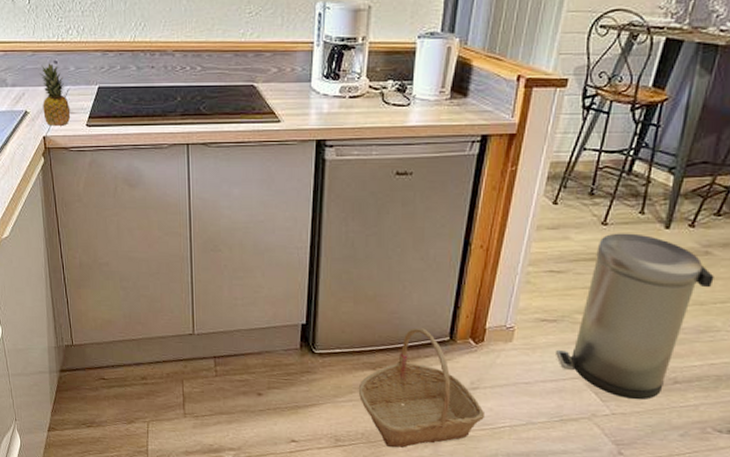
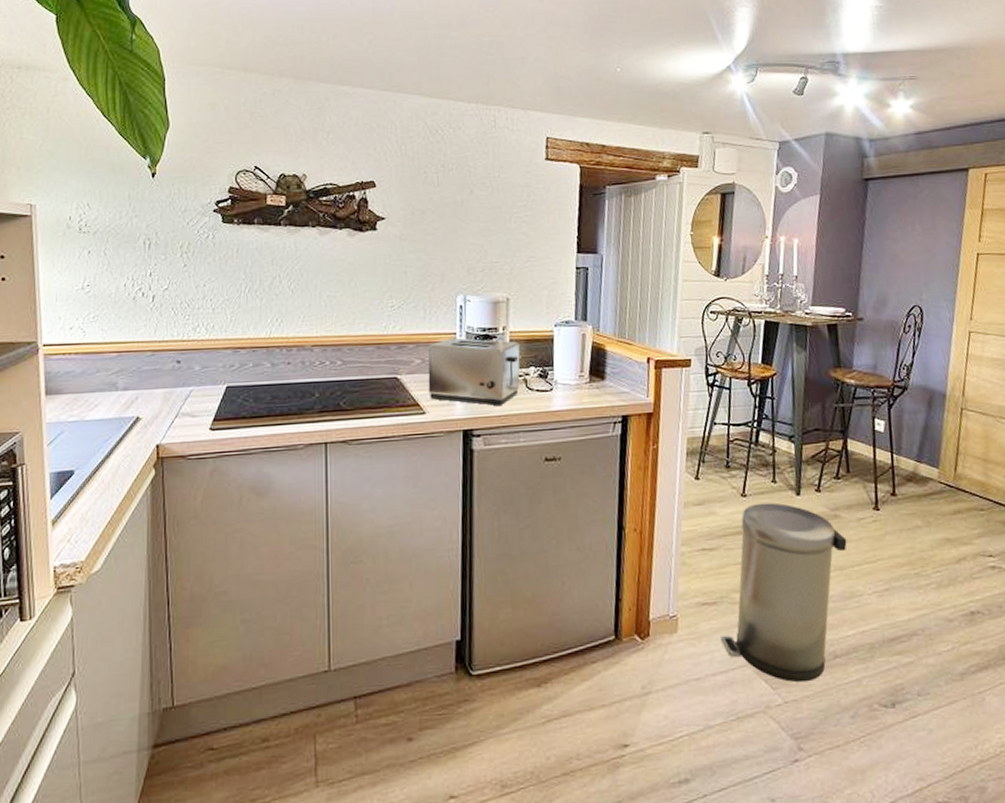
fruit: present [39,63,71,126] -> none [158,363,192,432]
toaster: none [284,47,379,117] -> present [428,337,520,406]
basket: present [358,328,485,448] -> none [523,628,662,786]

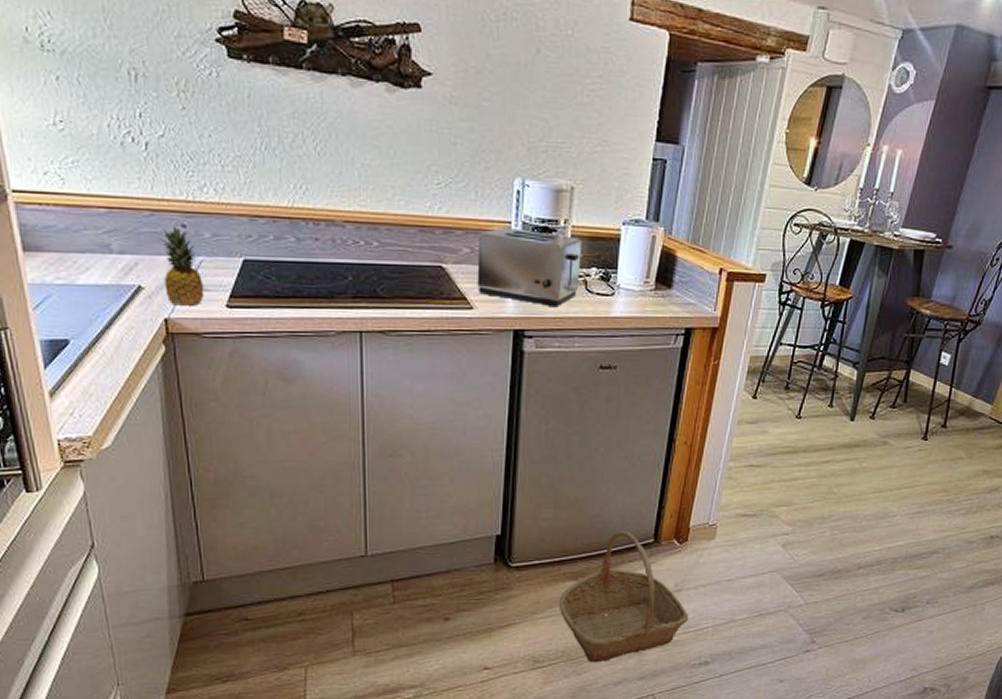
fruit: none [158,363,192,432] -> present [160,227,205,306]
basket: none [523,628,662,786] -> present [558,531,689,663]
pedal bin: present [719,502,847,682] -> none [754,426,891,587]

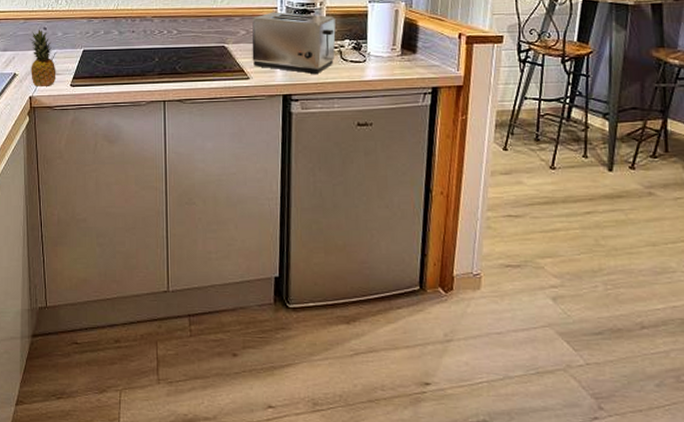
basket: present [558,531,689,663] -> none [333,277,462,411]

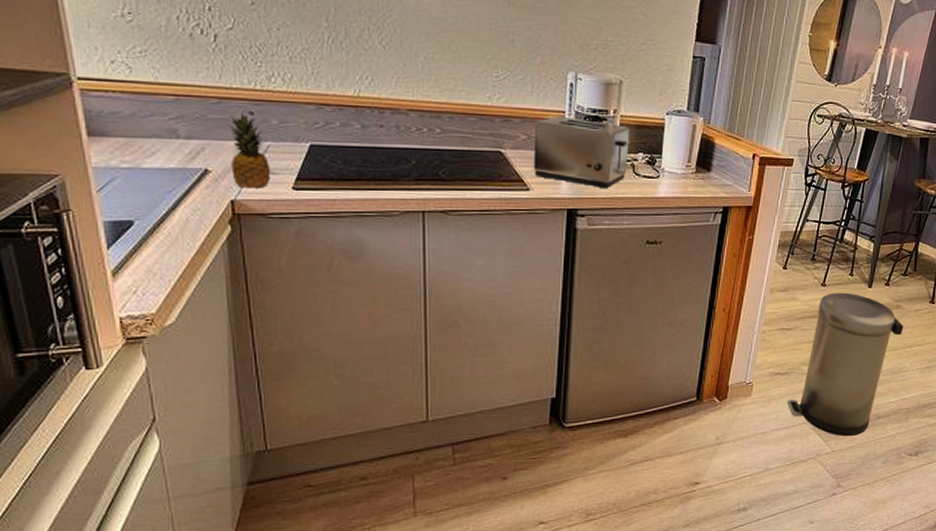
pedal bin: none [522,176,661,347] -> present [786,292,904,436]

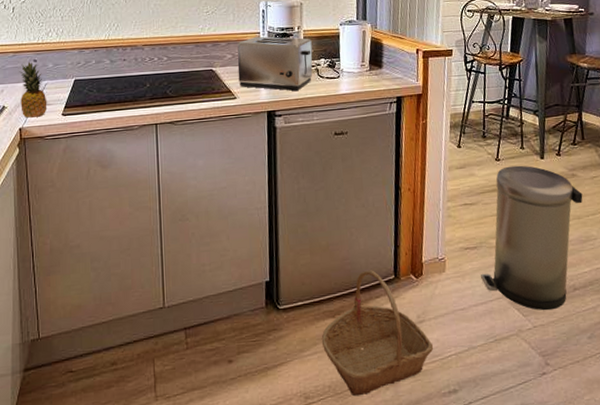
basket: none [609,391,729,513] -> present [321,270,434,396]

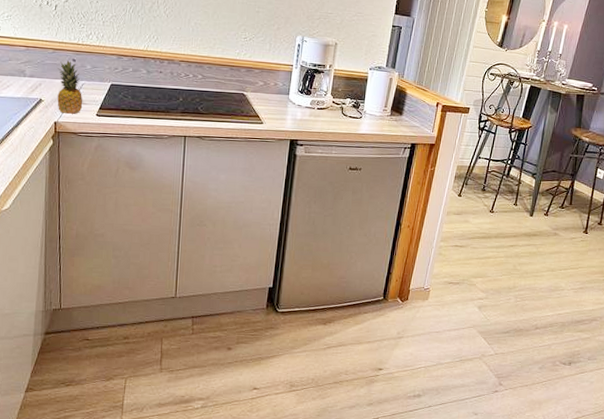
toaster: present [237,36,313,91] -> none [267,68,341,124]
basket: present [321,270,434,396] -> none [311,290,407,390]
pedal bin: present [480,165,583,310] -> none [457,218,560,342]

